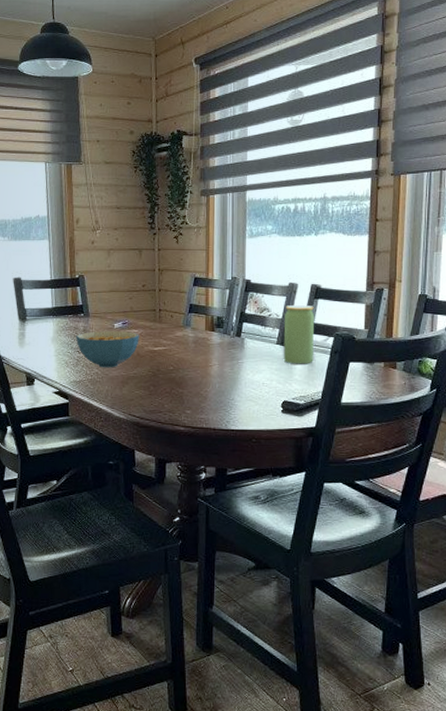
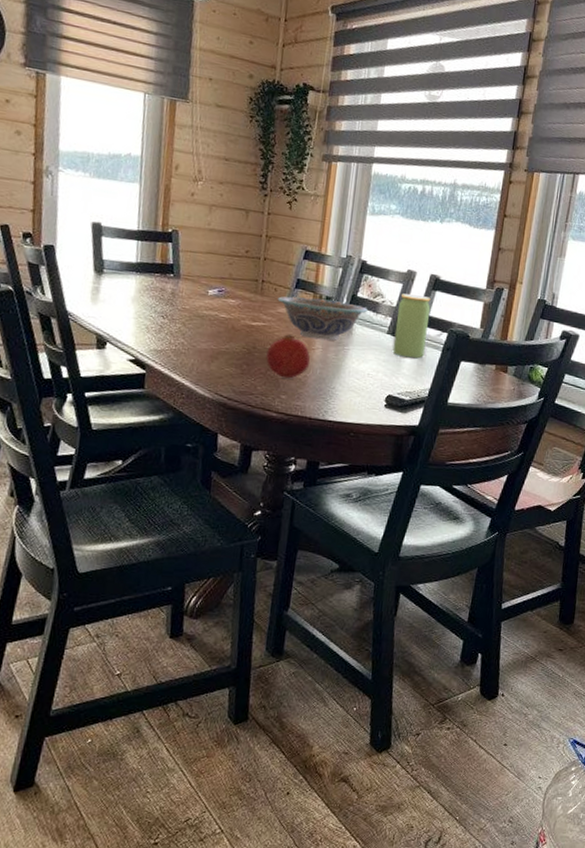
cereal bowl: present [76,331,139,368] -> none [161,295,236,340]
fruit: none [170,355,208,395] -> present [266,334,310,379]
decorative bowl: none [174,319,256,357] -> present [277,296,368,341]

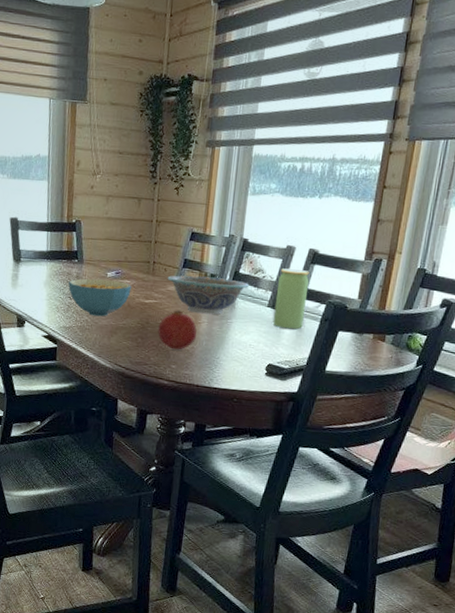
cereal bowl: none [161,295,236,340] -> present [68,278,132,317]

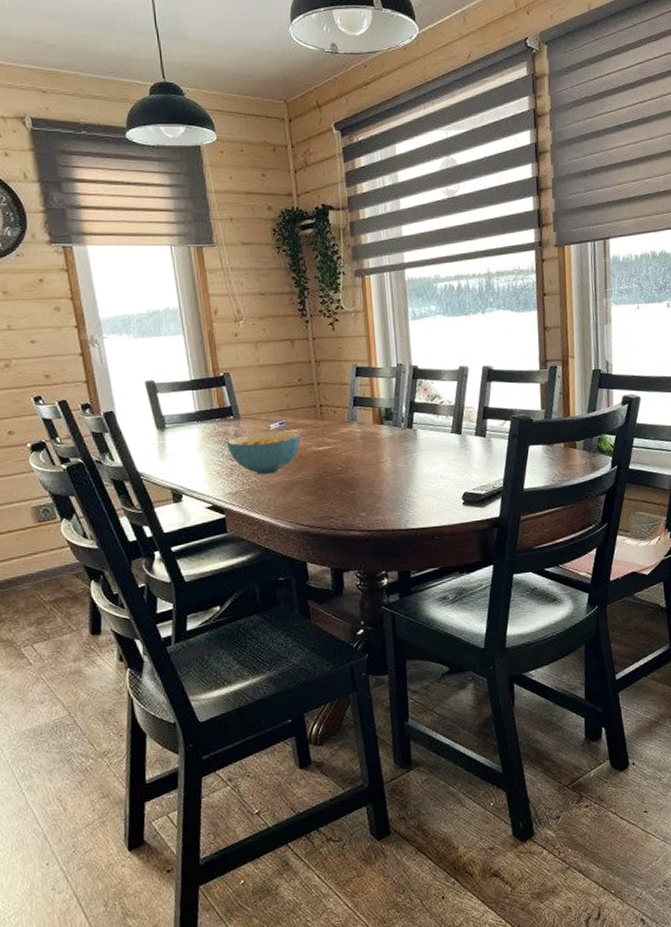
fruit: present [158,310,197,350] -> none [338,453,382,496]
decorative bowl: present [167,275,249,315] -> none [338,410,428,453]
jar: present [272,268,309,330] -> none [457,388,492,453]

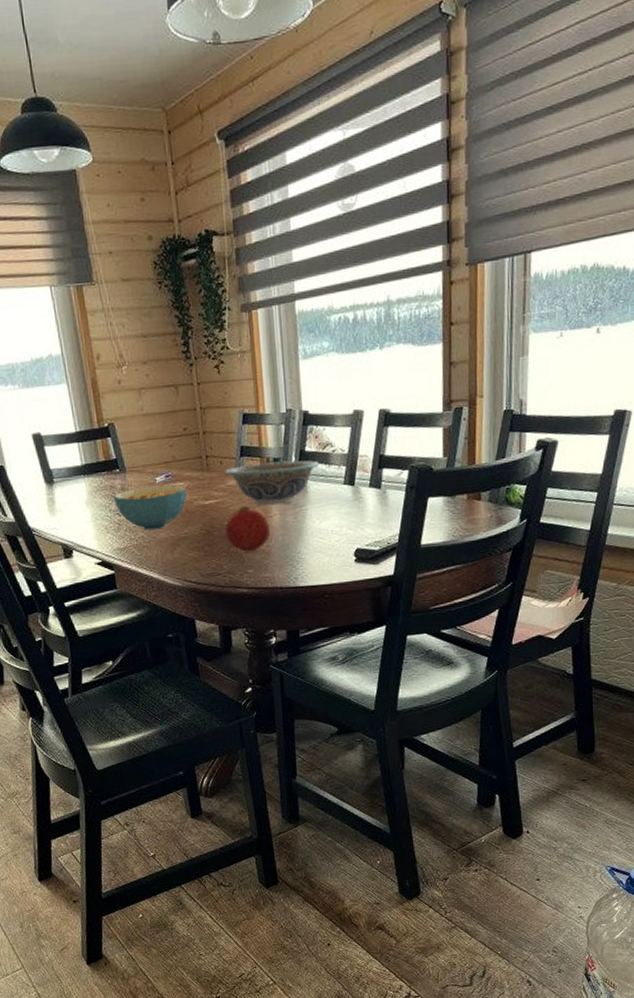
decorative bowl: none [338,410,428,453] -> present [225,460,319,506]
fruit: none [338,453,382,496] -> present [225,506,270,552]

